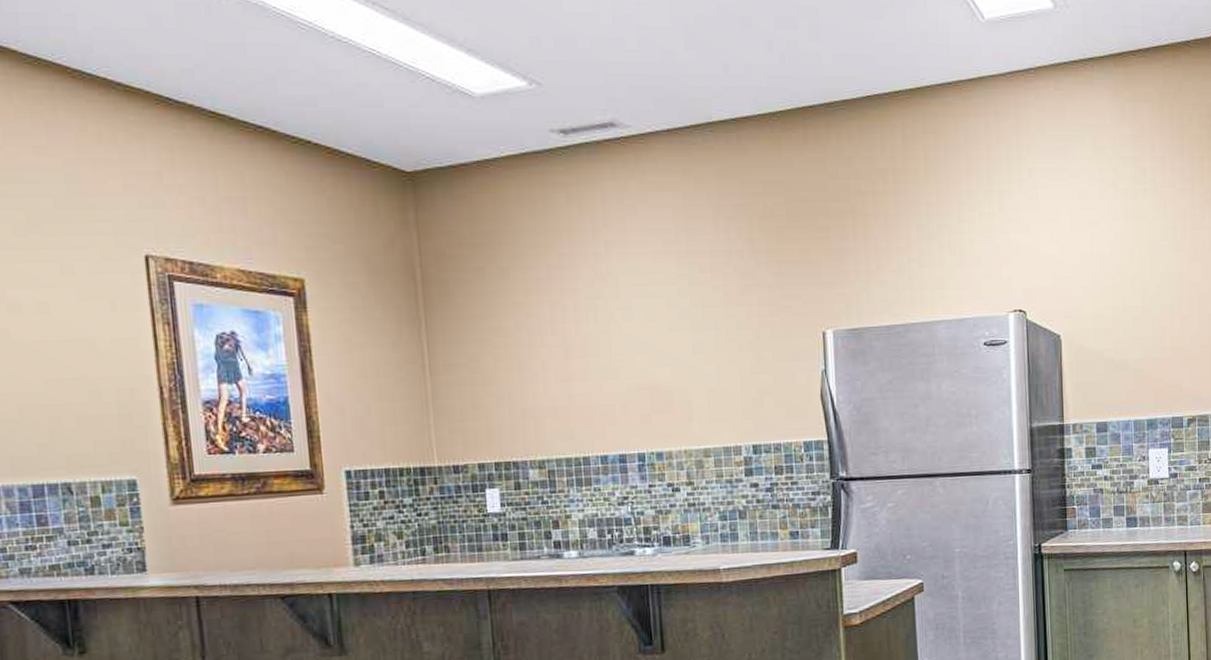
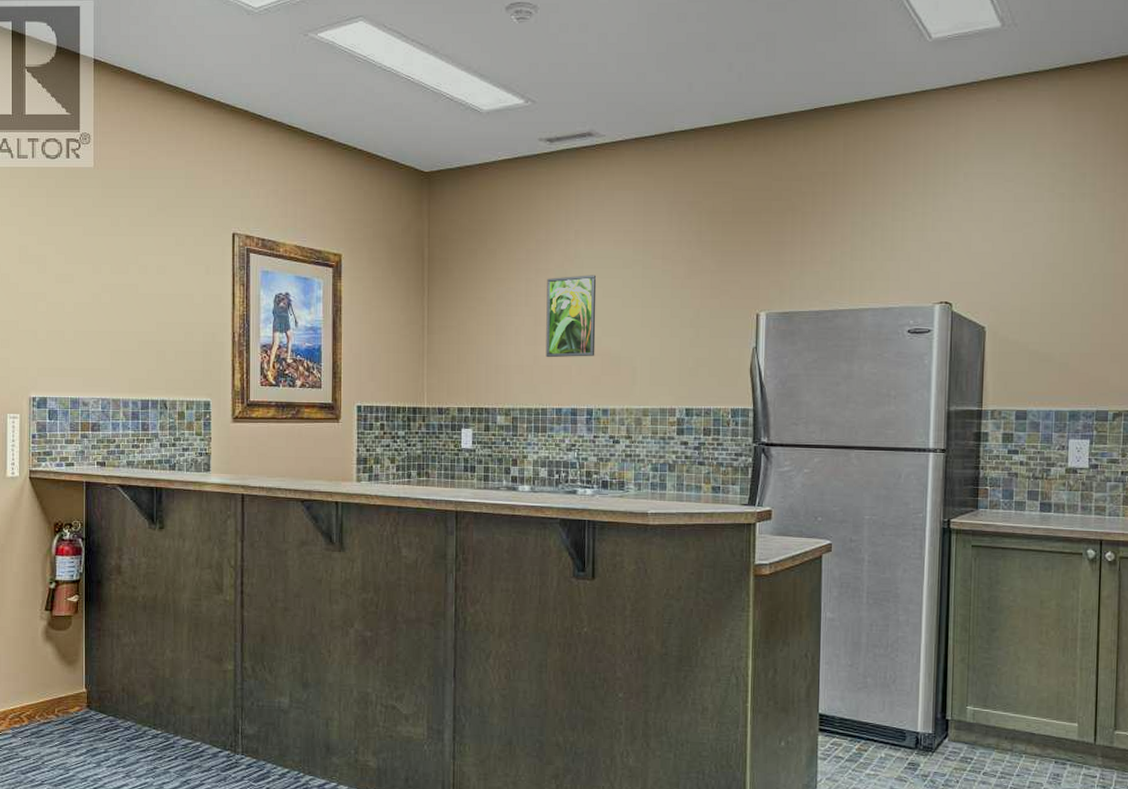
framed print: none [575,294,642,396] -> present [546,275,597,358]

